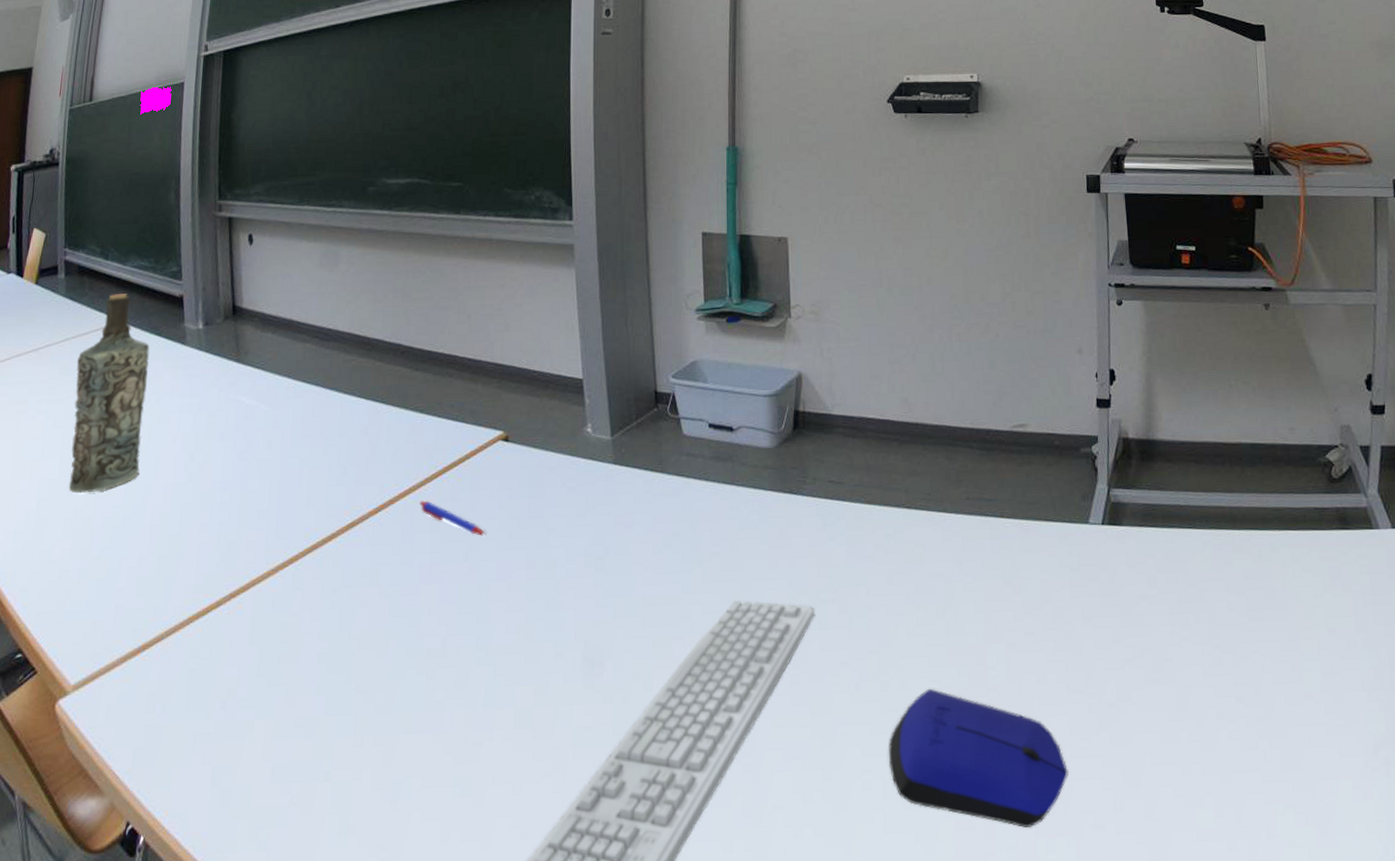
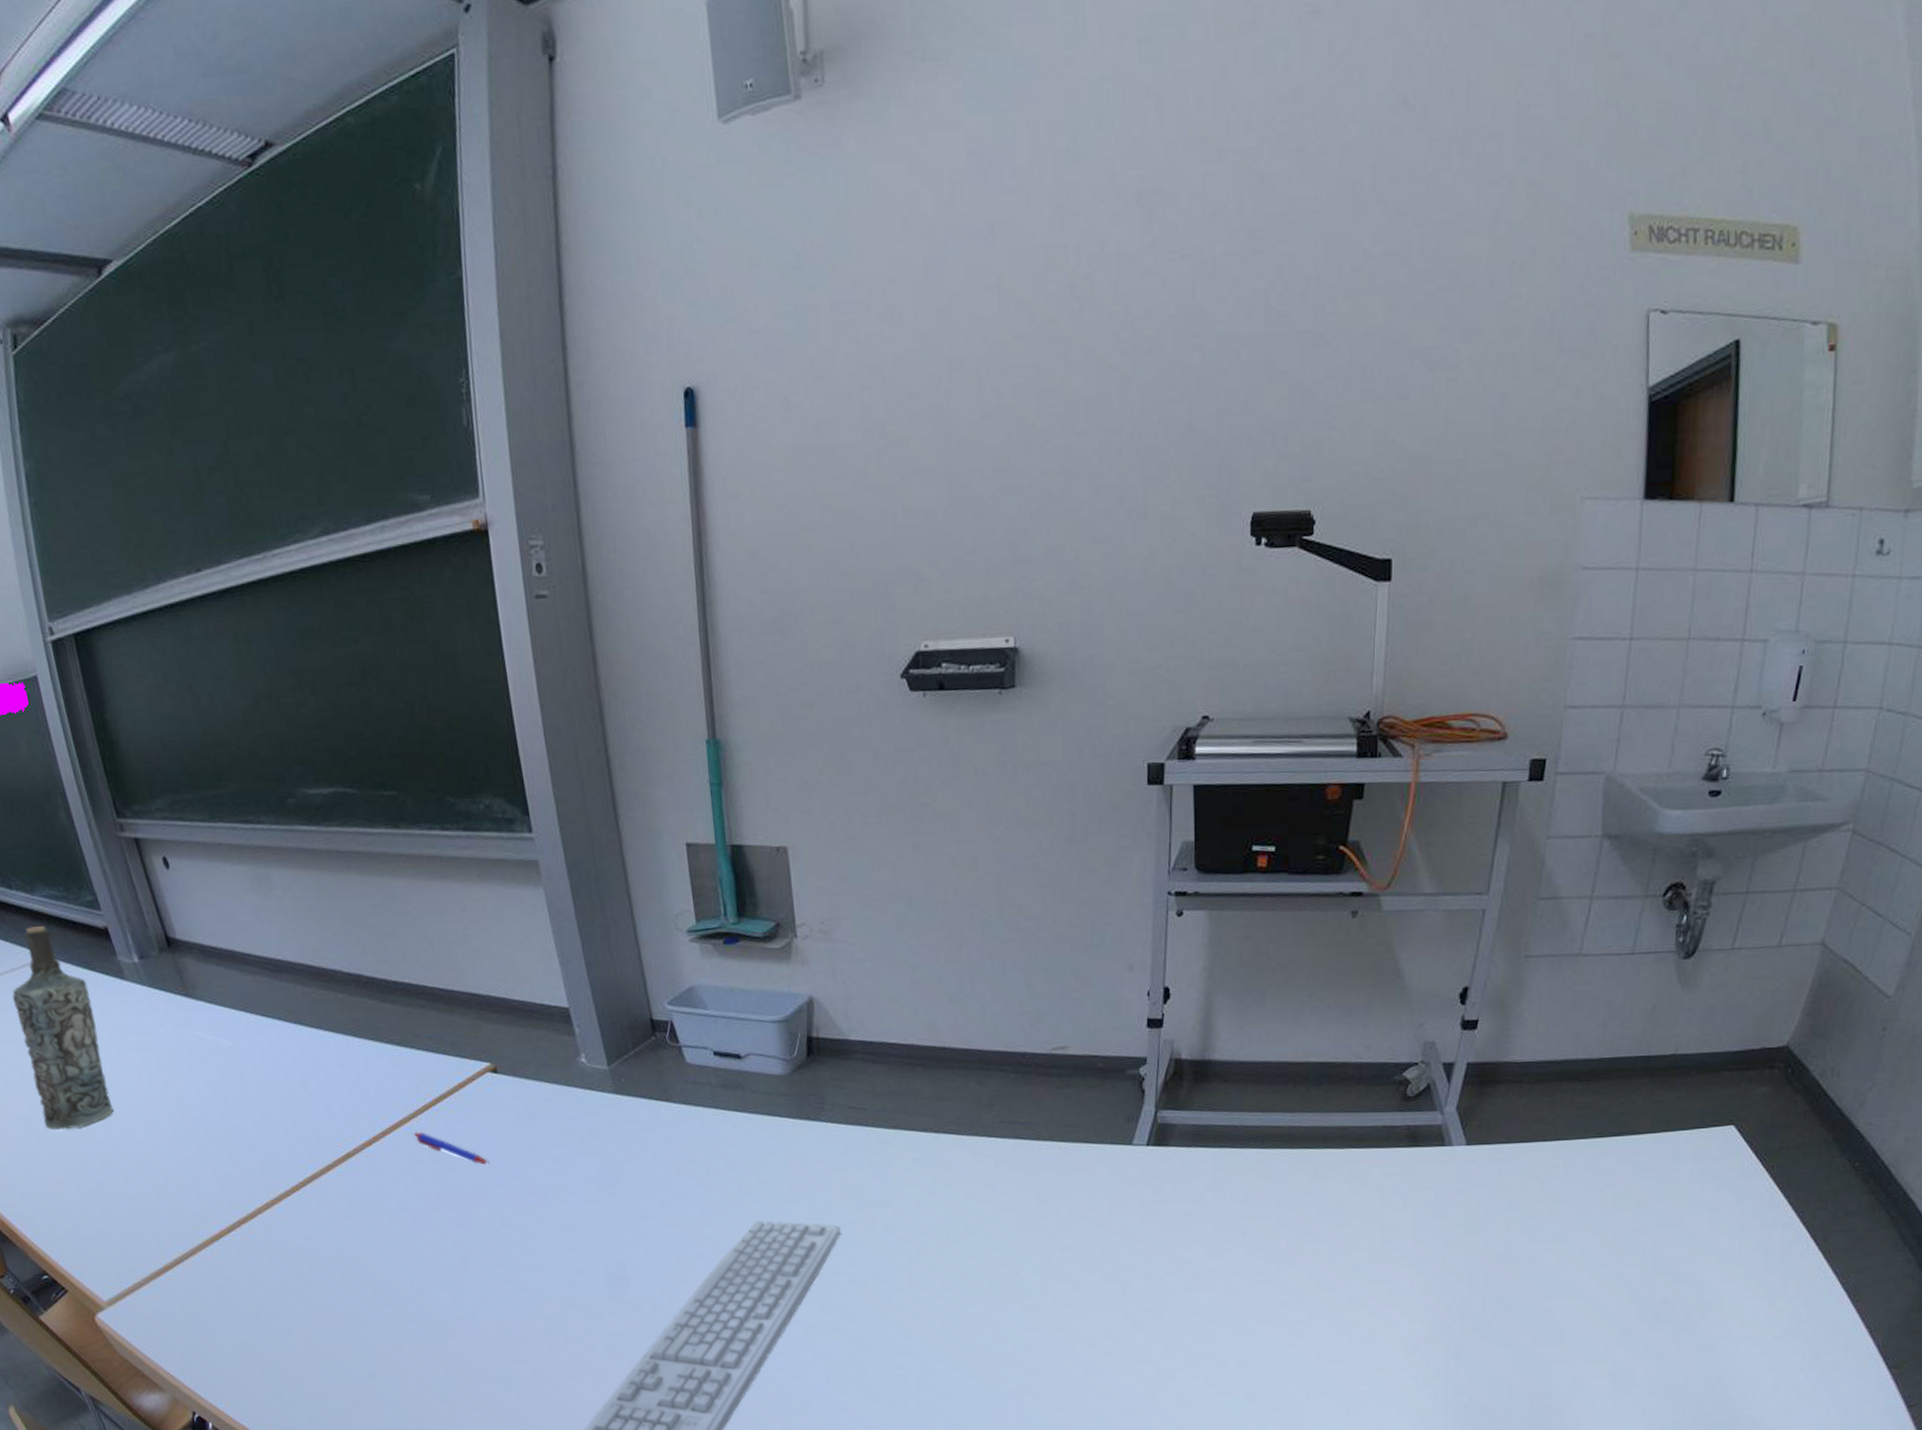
computer mouse: present [888,688,1068,829] -> none [921,1297,1101,1413]

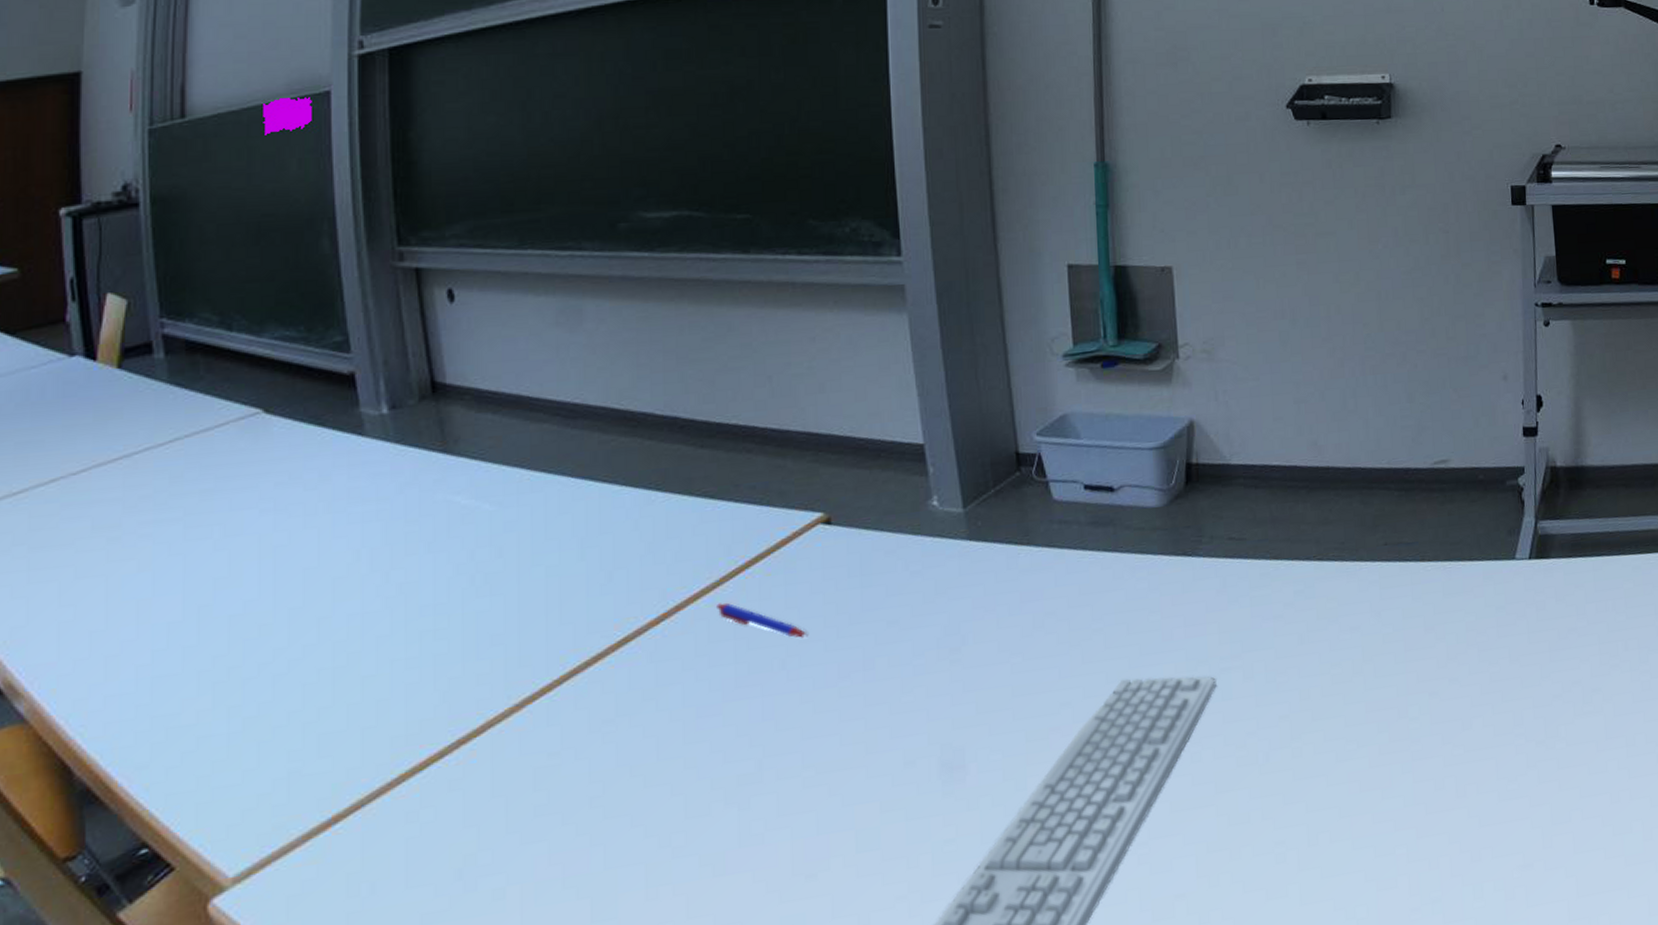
bottle: present [12,926,113,1131] -> none [195,374,310,638]

